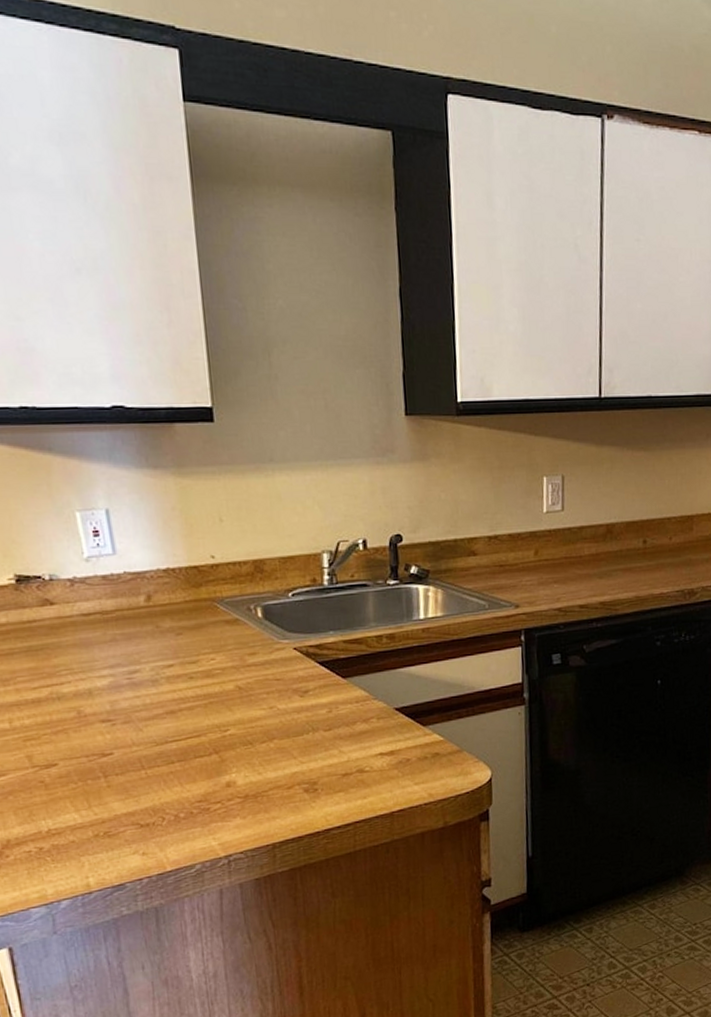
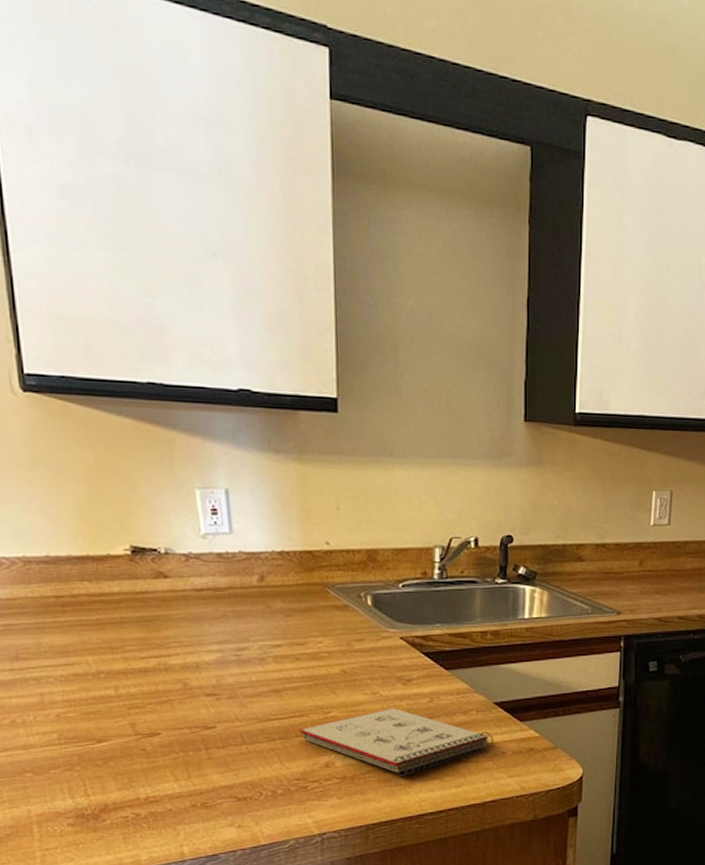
notepad: none [197,721,397,791] -> present [298,708,494,776]

